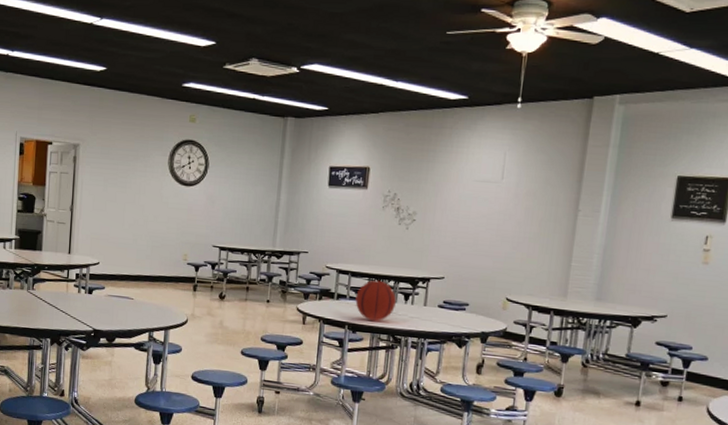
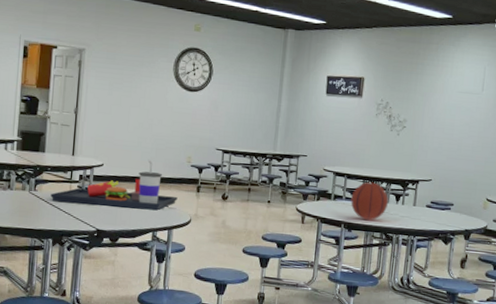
food tray: none [48,257,174,310] -> present [51,159,178,211]

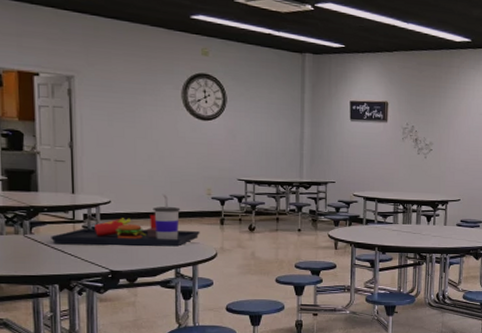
ball: present [351,182,388,220] -> none [383,205,420,242]

